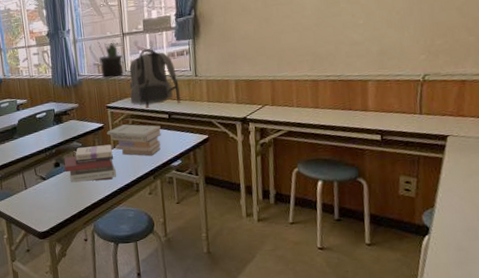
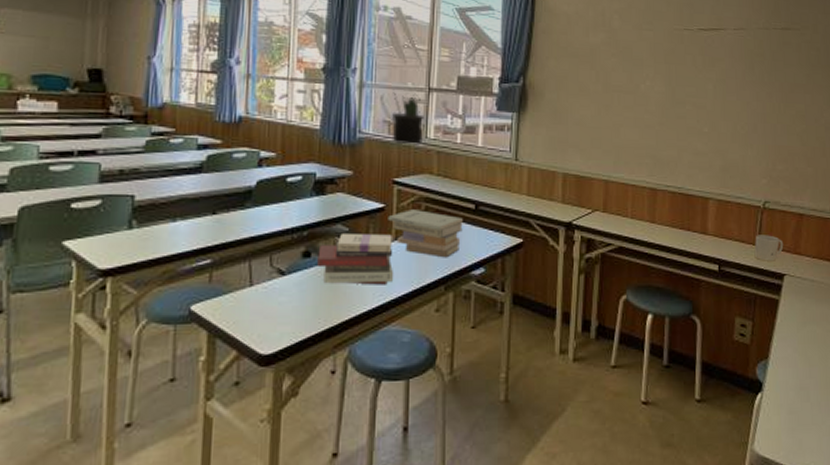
backpack: present [129,49,181,109] -> none [427,114,493,193]
mug: none [415,103,446,127] -> present [754,235,784,261]

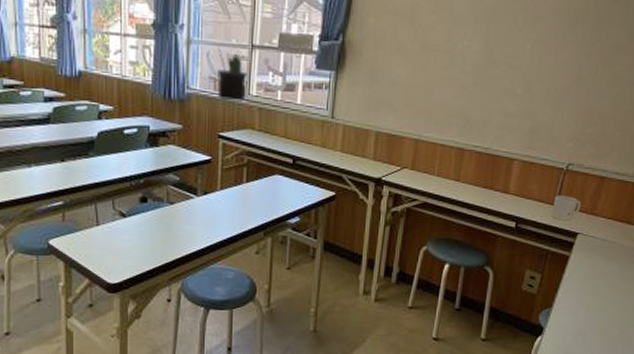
books: present [317,234,393,285] -> none [153,182,219,229]
books: present [388,210,463,258] -> none [214,162,281,207]

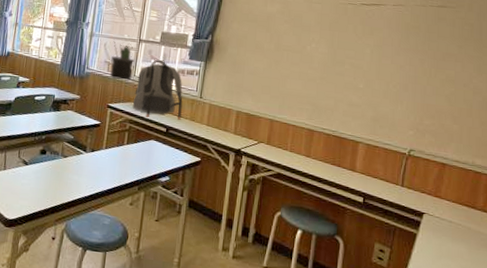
backpack: none [249,72,311,148] -> present [132,60,183,120]
mug: present [551,195,582,221] -> none [397,177,425,201]

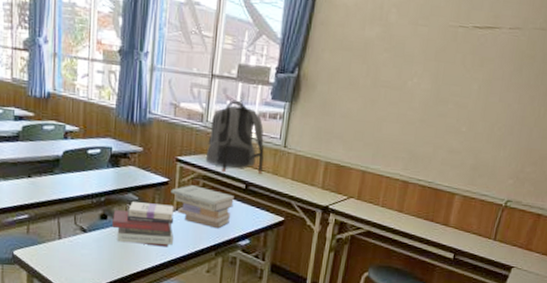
books: none [50,140,104,181] -> present [112,202,174,247]
books: none [101,127,156,166] -> present [171,185,234,229]
planter: present [109,39,135,81] -> none [177,74,207,128]

